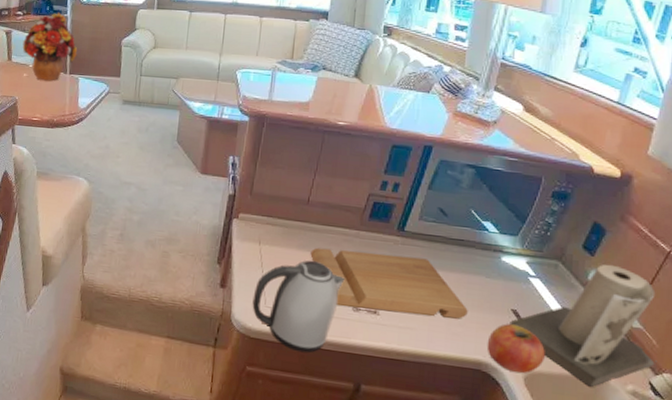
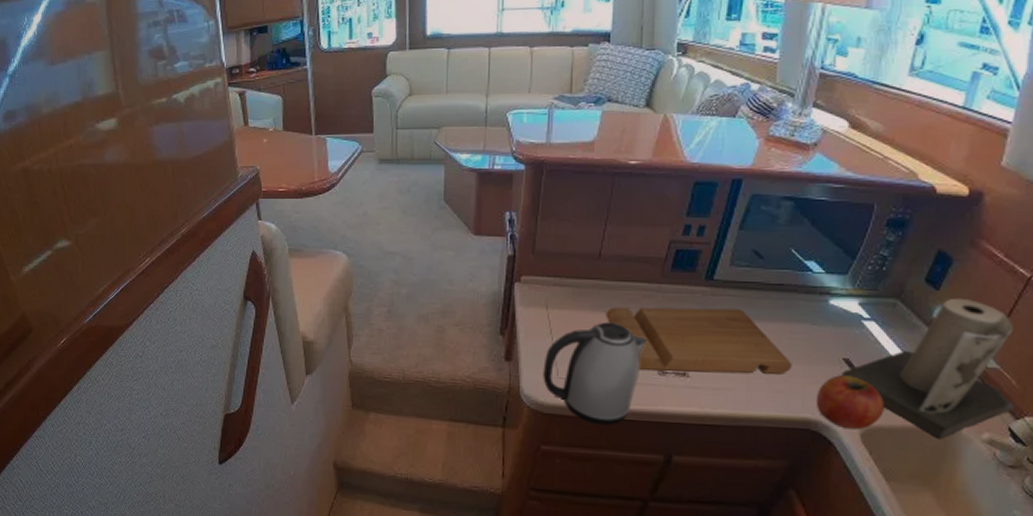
flower arrangement: present [22,13,78,81] -> none [259,65,322,145]

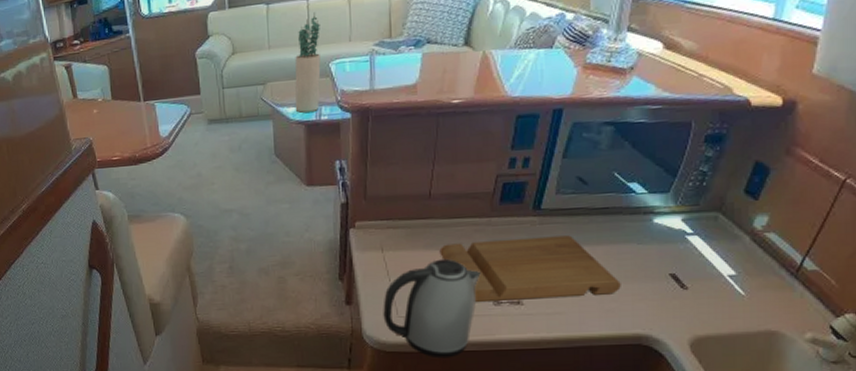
vase: none [468,61,500,161] -> present [294,12,321,114]
fruit: present [815,375,884,430] -> none [645,290,711,341]
paper towel roll: present [841,298,1017,440] -> none [669,205,837,343]

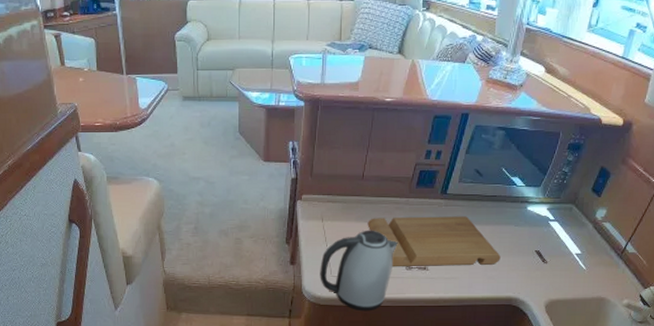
vase: present [294,12,321,114] -> none [258,11,283,99]

